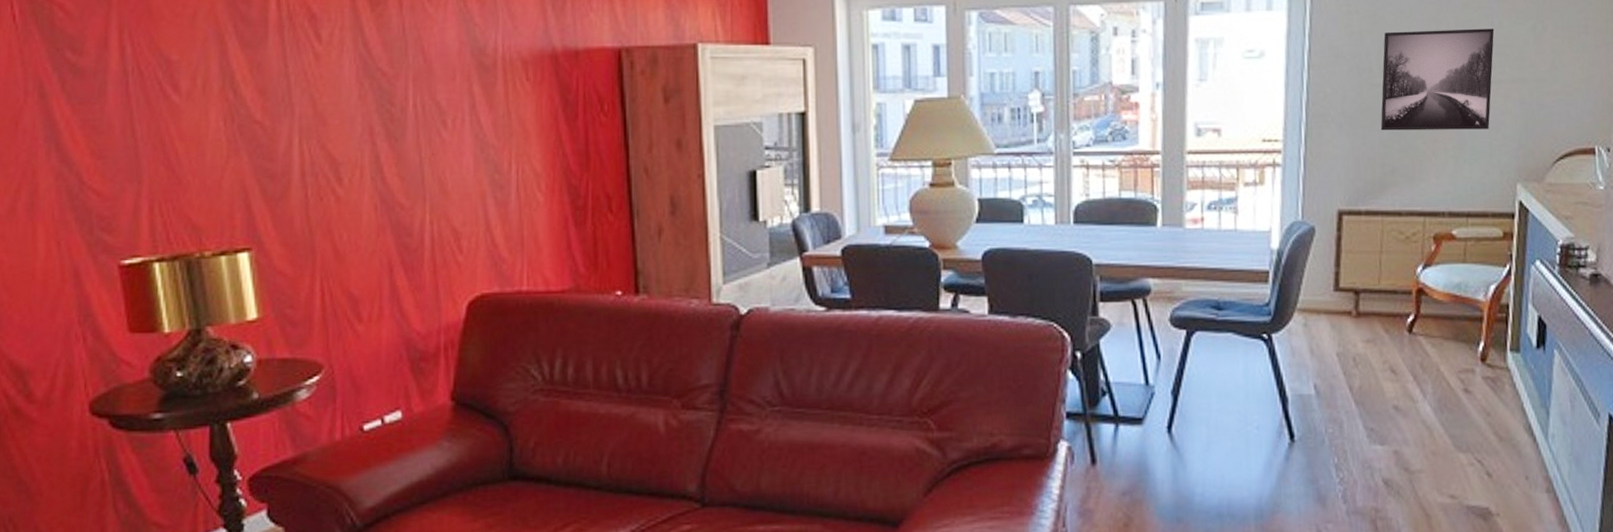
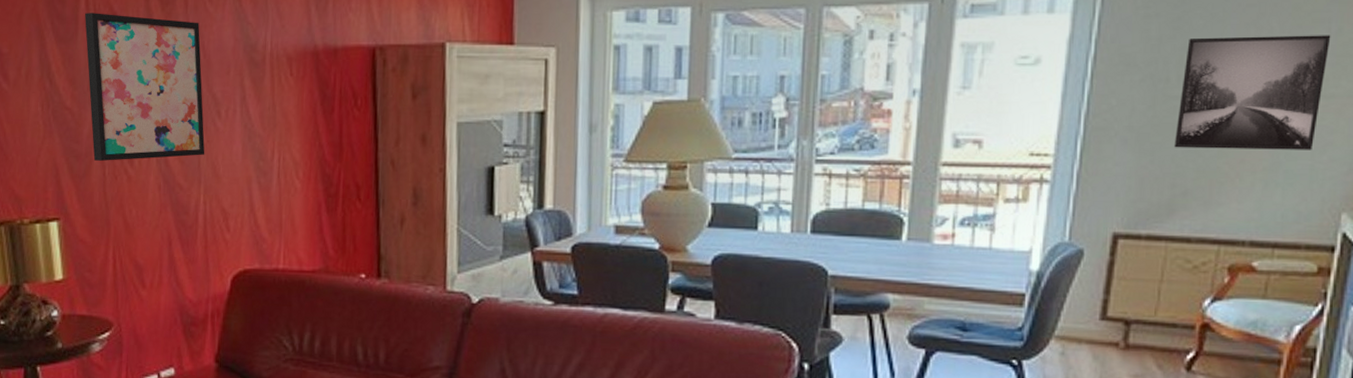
wall art: none [276,14,430,181] -> present [85,13,205,161]

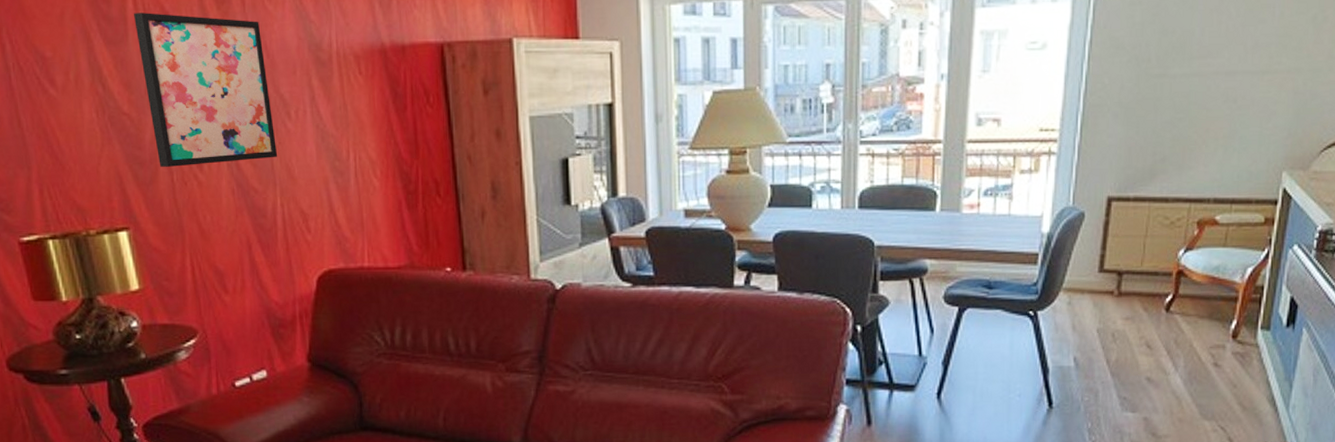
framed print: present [1174,35,1331,150] -> none [1154,18,1275,120]

